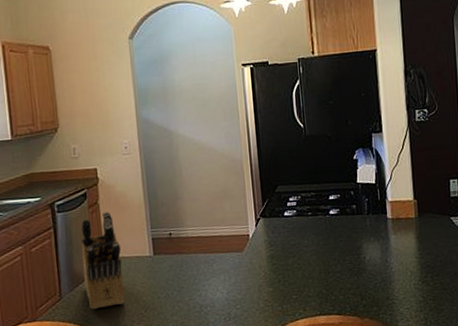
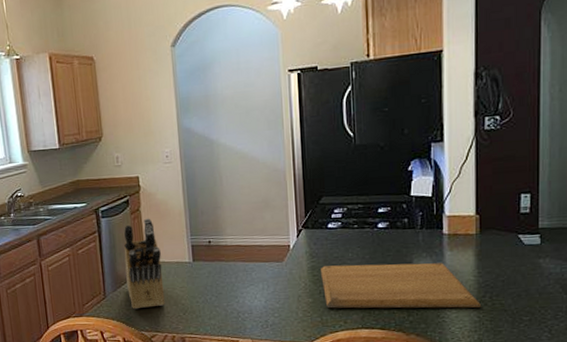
chopping board: none [279,246,424,297] -> present [321,263,481,309]

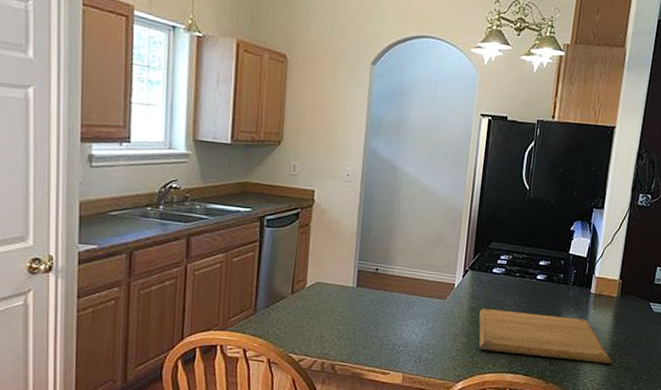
knife block: present [123,218,165,310] -> none [281,235,325,330]

